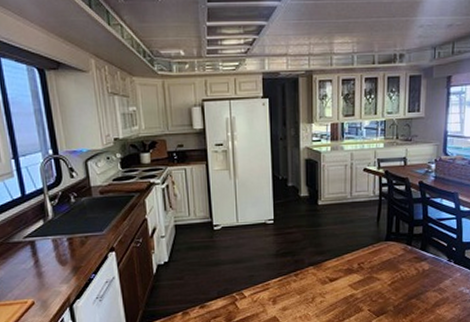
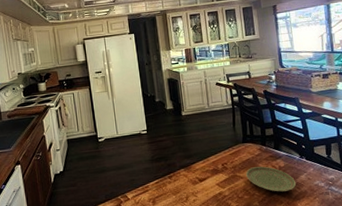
plate: none [384,268,439,297] -> present [246,166,297,192]

